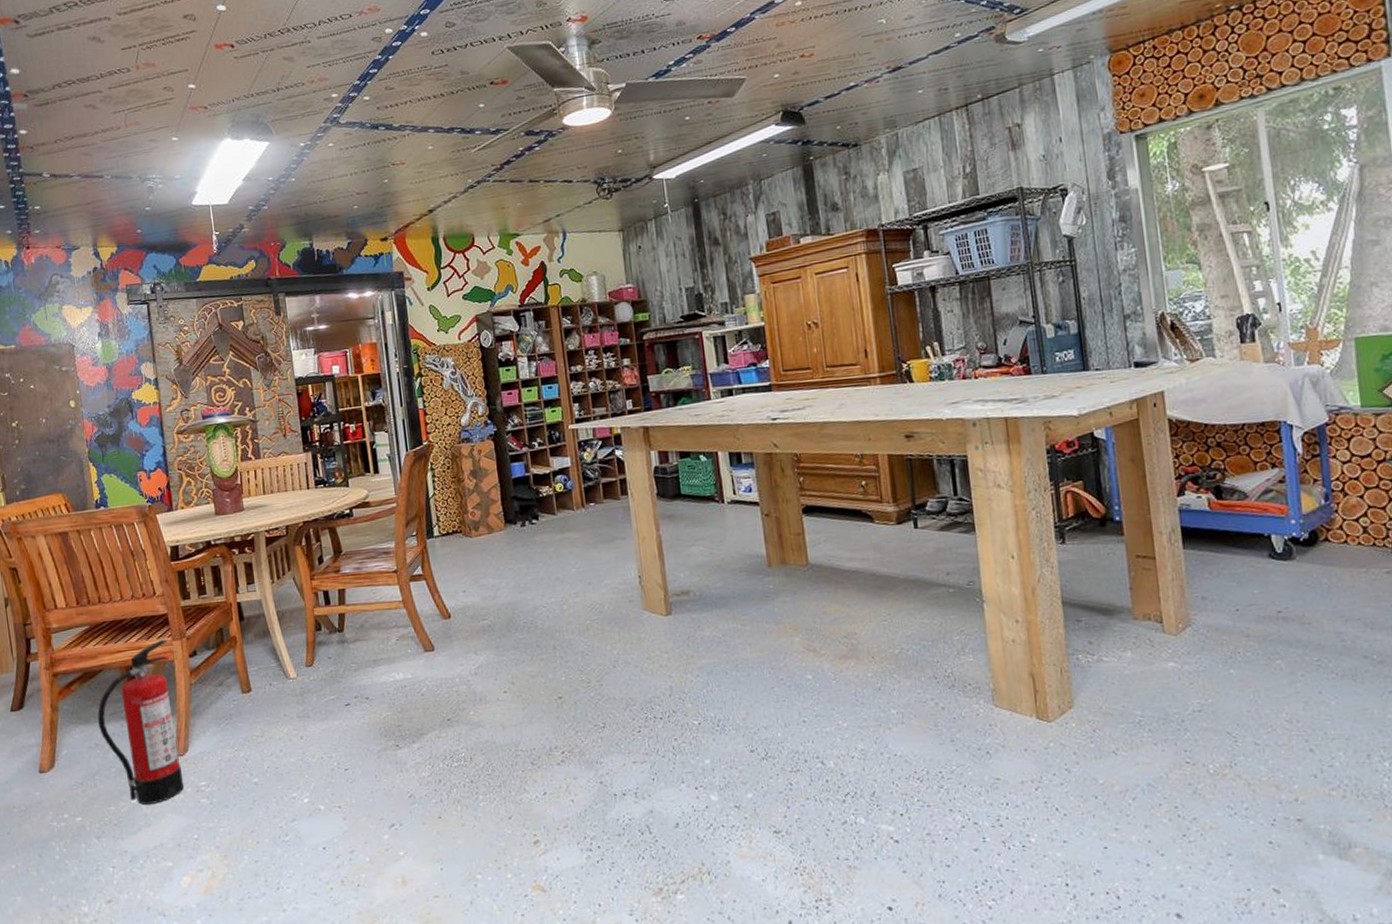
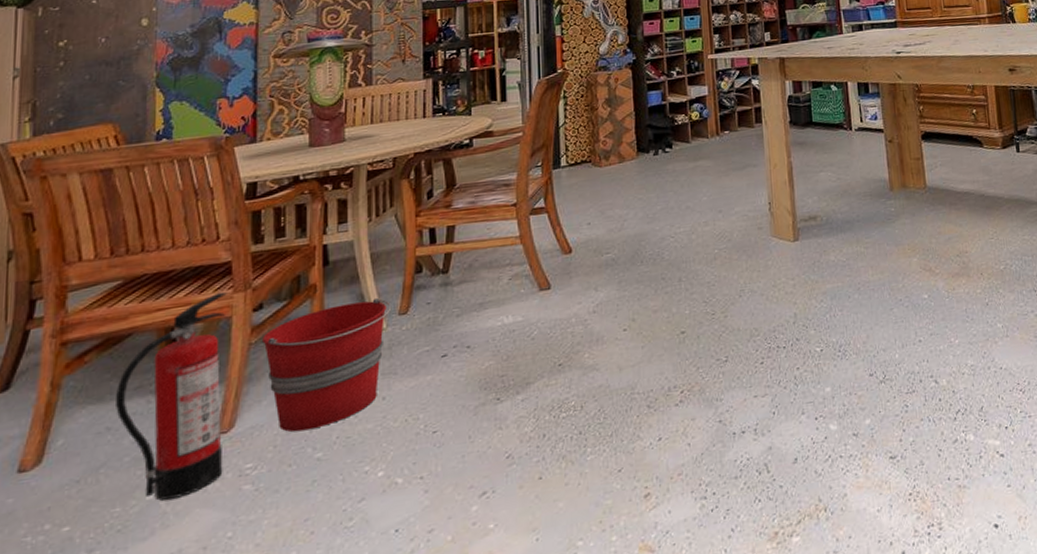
bucket: none [200,650,300,760] -> present [263,297,392,432]

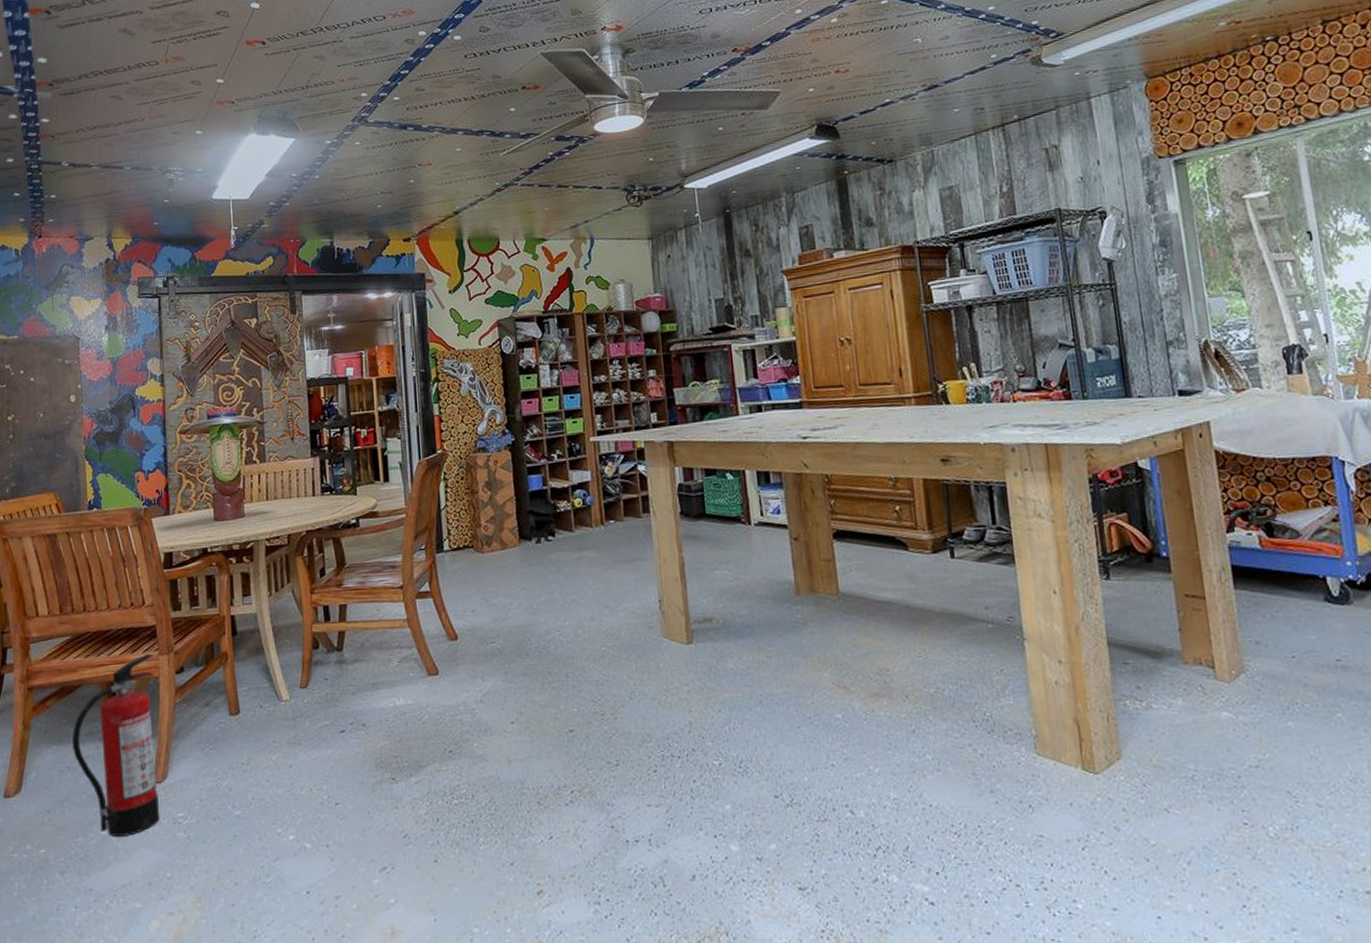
bucket: present [263,297,392,432] -> none [185,669,294,789]

